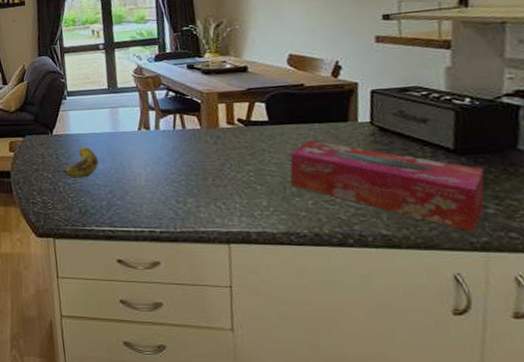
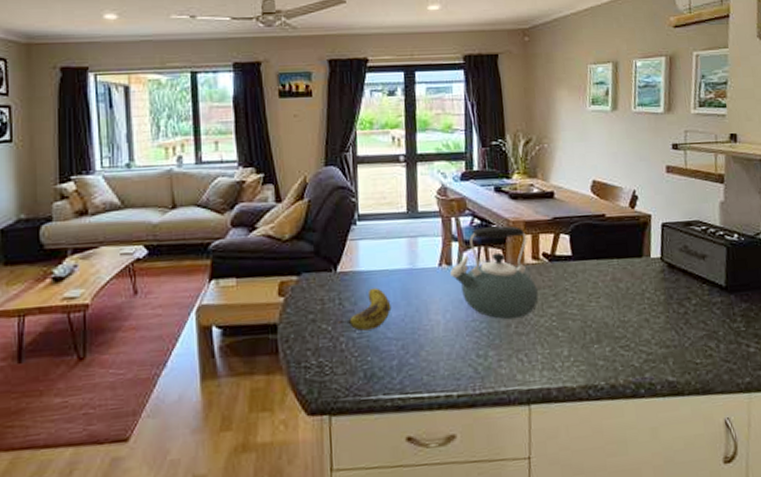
kettle: none [149,96,235,174] -> present [450,225,539,320]
tissue box: present [289,140,485,232] -> none [590,278,748,373]

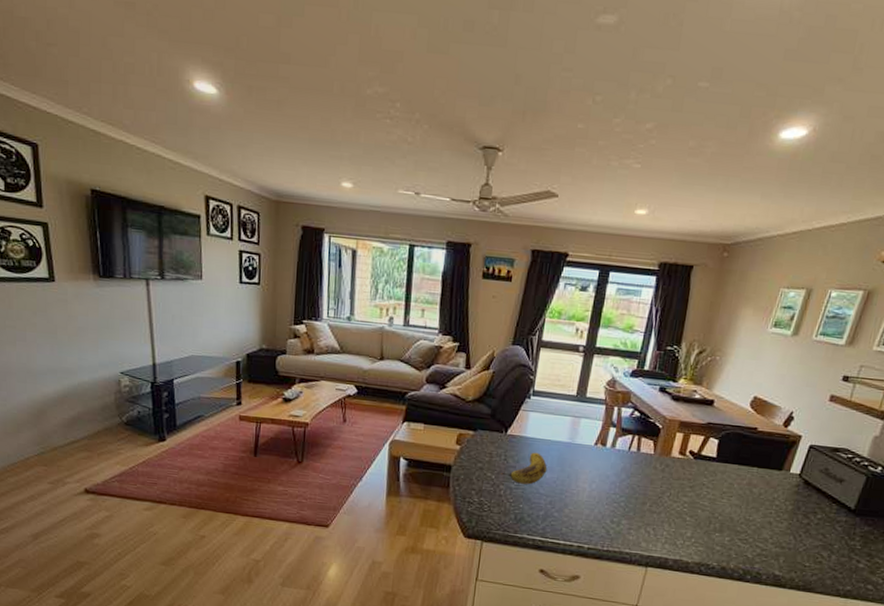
kettle: present [450,225,539,320] -> none [603,419,679,500]

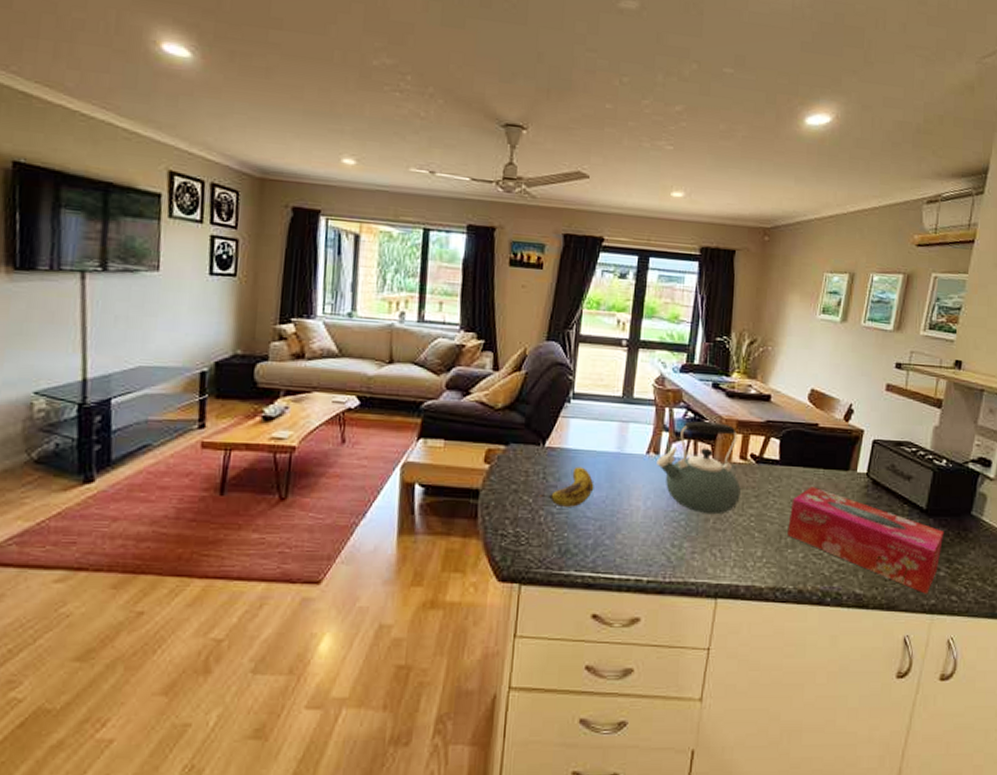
kettle: none [603,419,679,500] -> present [657,421,741,515]
tissue box: none [716,482,870,581] -> present [787,486,944,594]

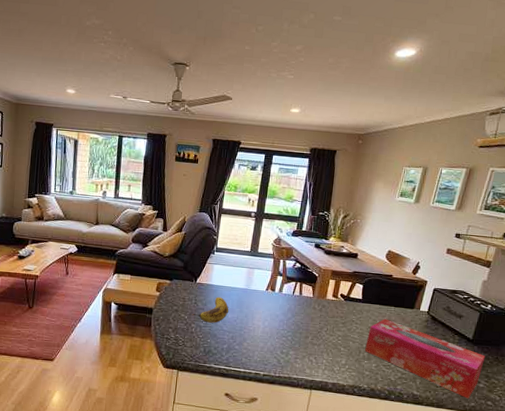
kettle: present [657,421,741,515] -> none [273,270,332,334]

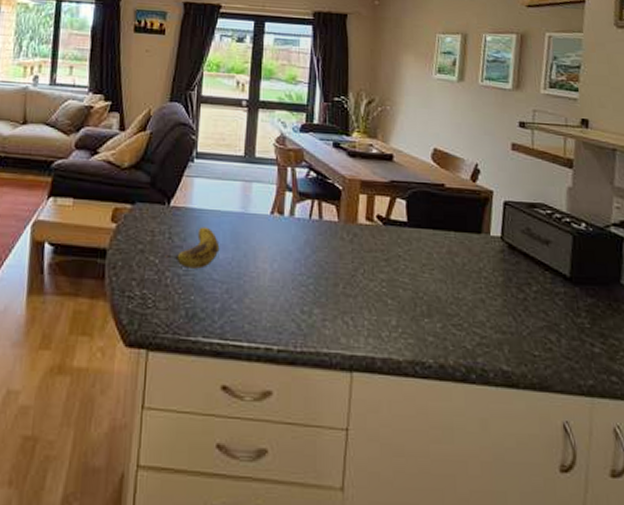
tissue box: present [365,319,486,399] -> none [422,250,594,373]

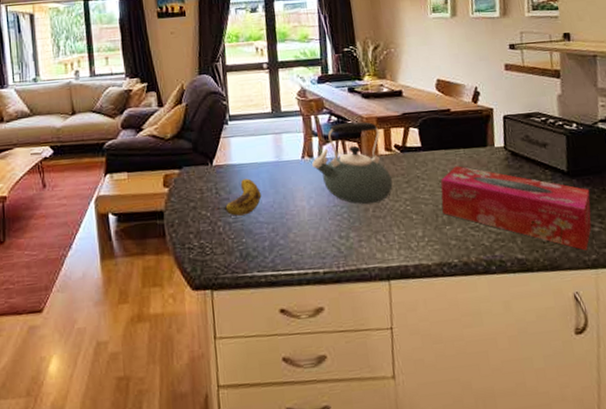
kettle: none [282,181,369,279] -> present [312,121,393,205]
tissue box: none [422,250,594,373] -> present [440,166,592,251]

